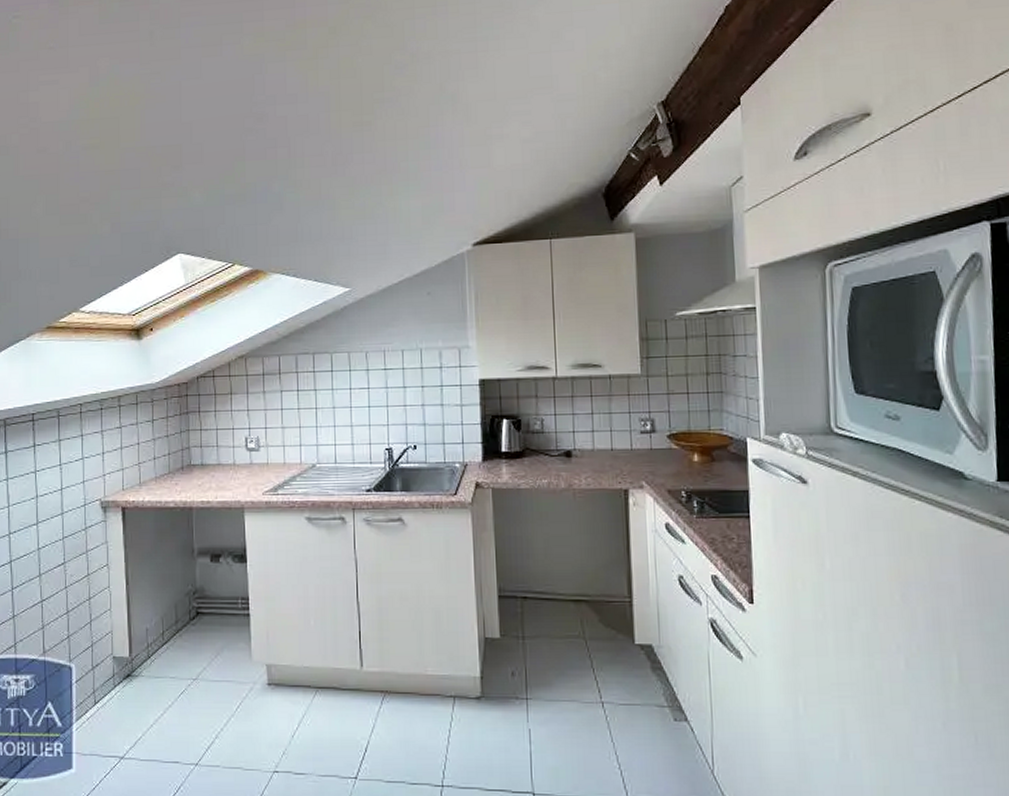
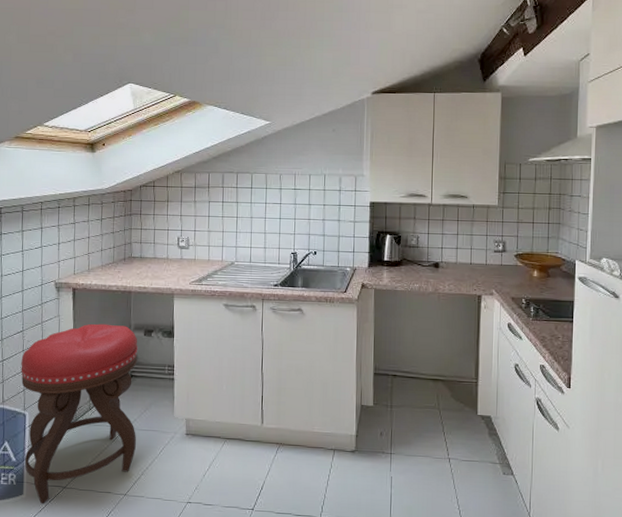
stool: none [64,549,207,780] -> present [21,323,139,505]

